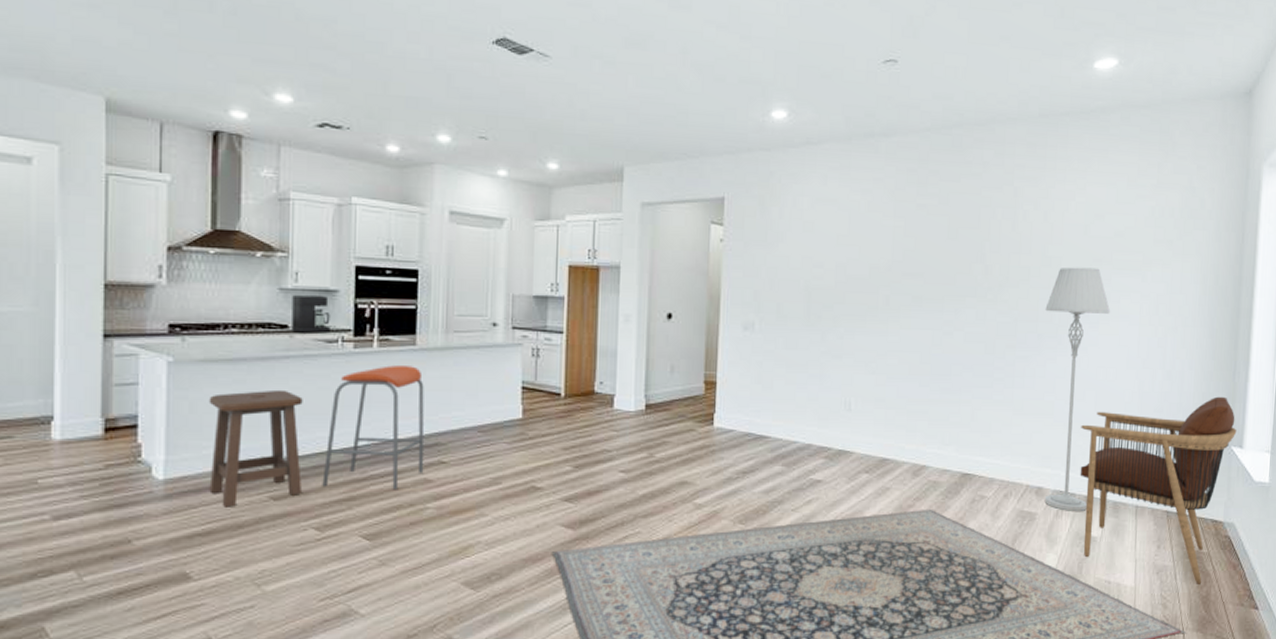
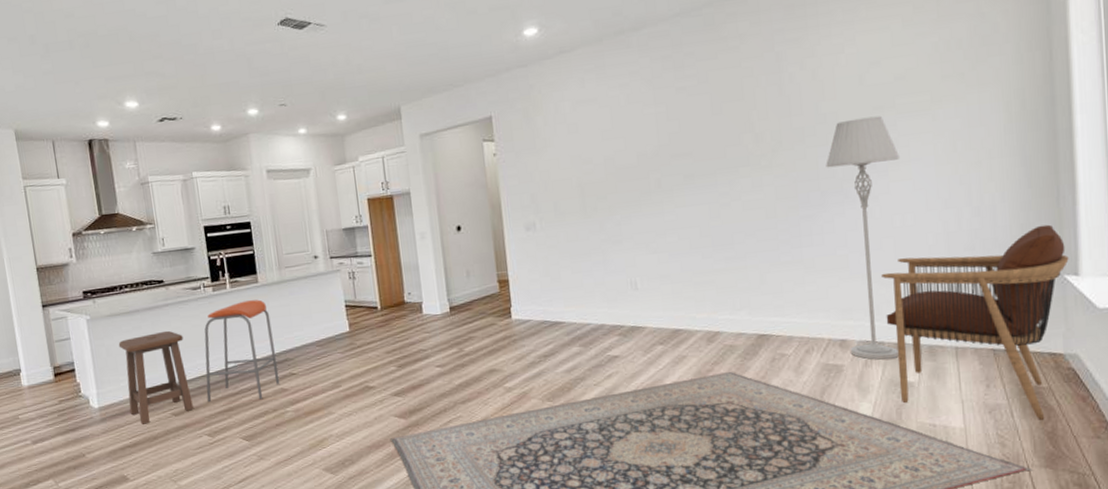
coffee maker: present [292,294,330,333] -> none [163,253,194,285]

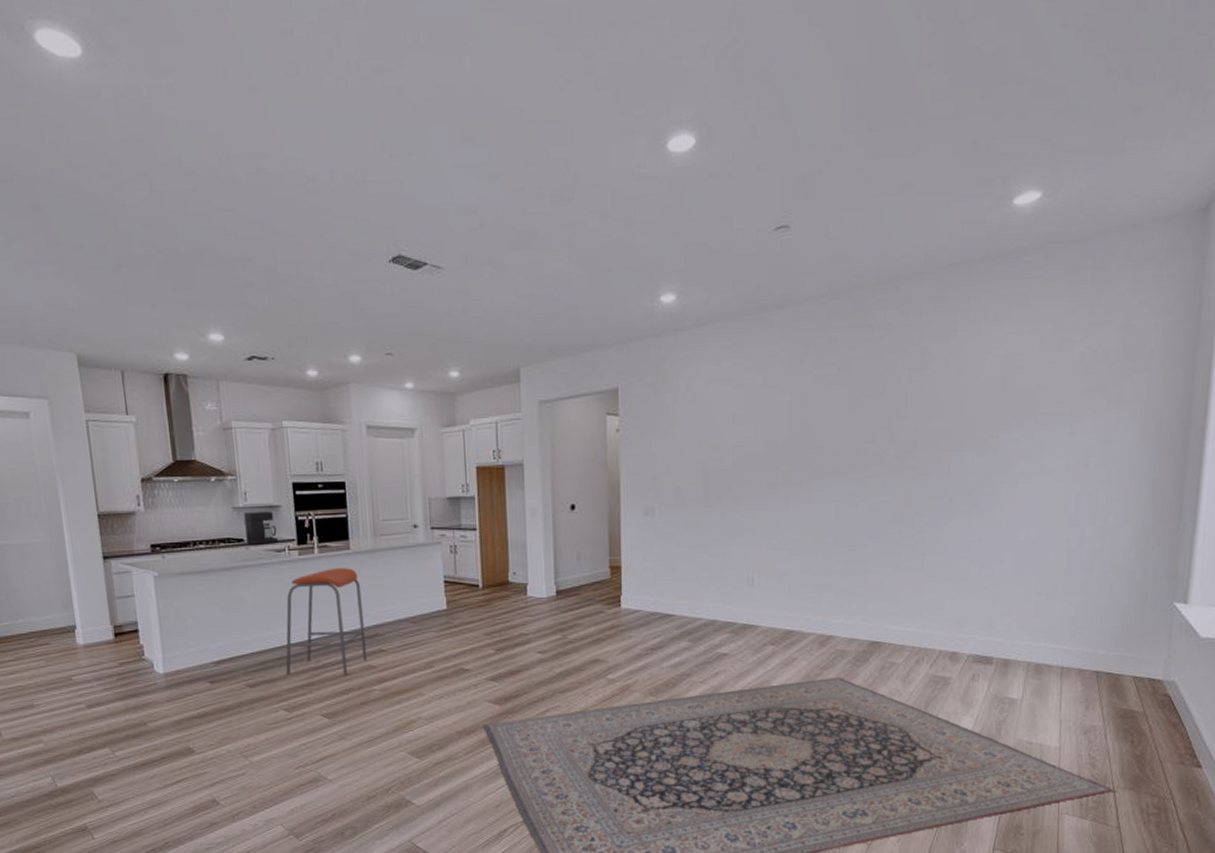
stool: present [118,330,194,425] -> none [189,594,271,694]
coffee maker: none [163,253,194,285] -> present [244,510,278,545]
floor lamp: present [826,116,901,360] -> none [958,424,1033,676]
armchair: present [881,224,1069,420] -> none [998,550,1181,744]

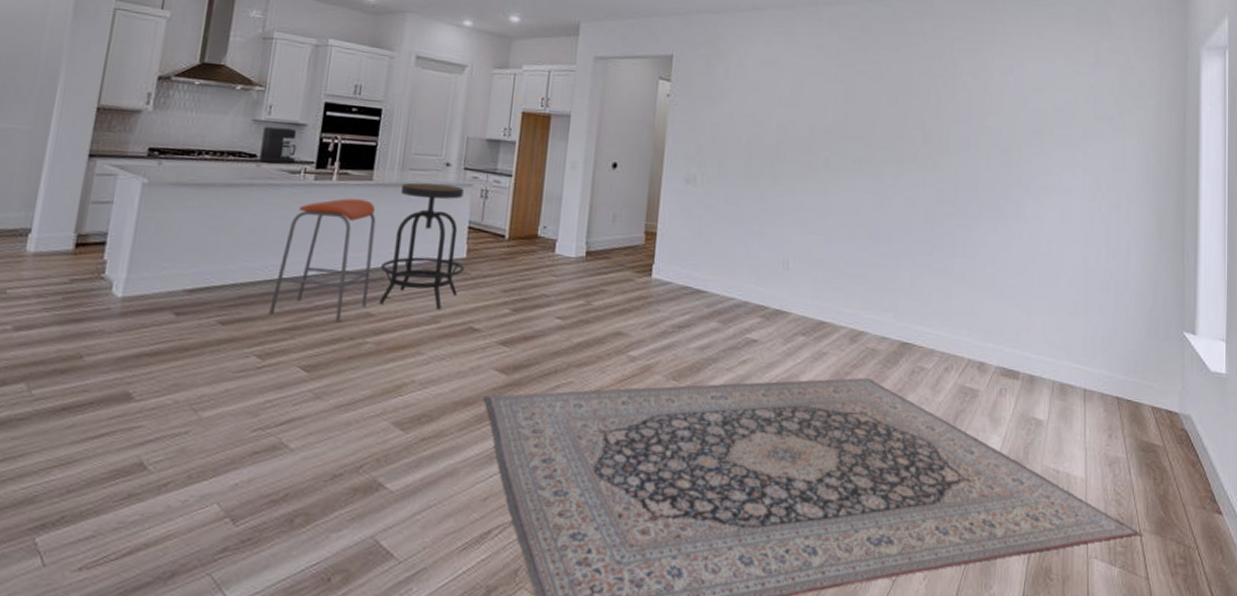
bar stool: none [372,545,448,657] -> present [379,182,466,310]

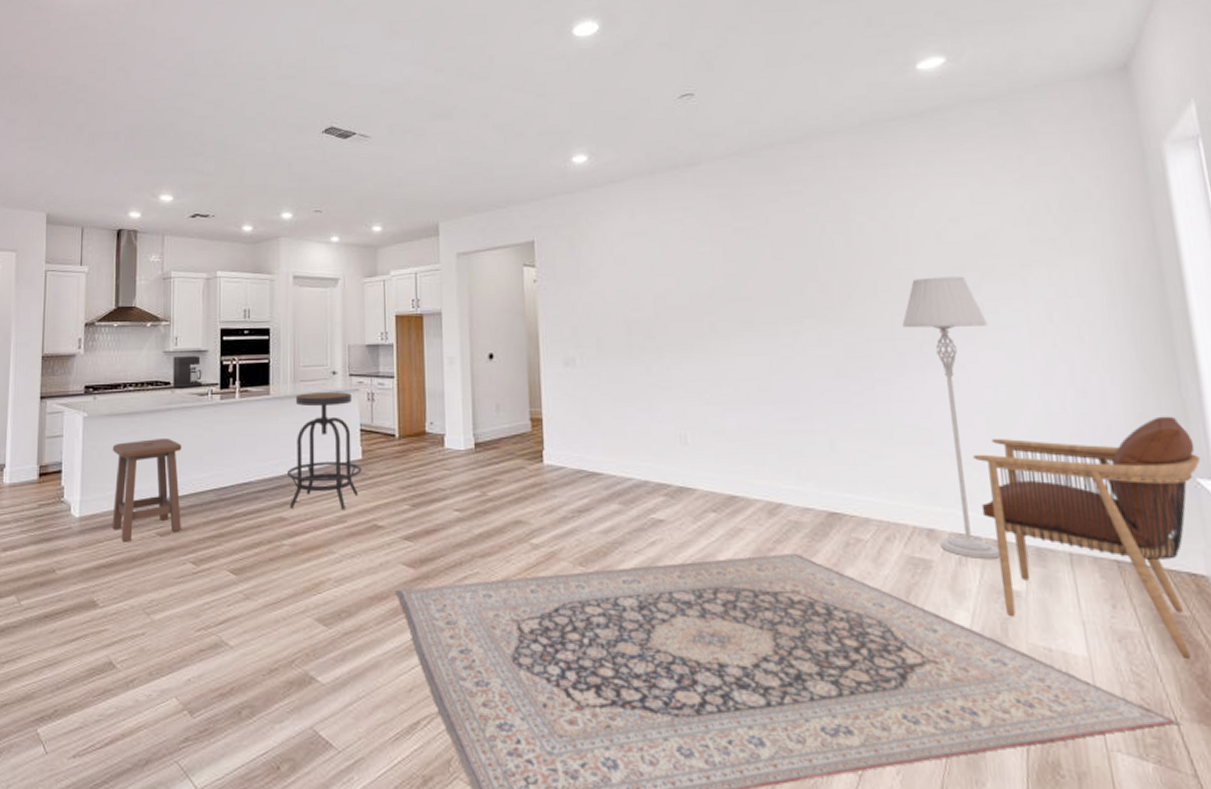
stool: none [162,215,262,329] -> present [112,438,182,542]
bar stool: present [269,198,376,322] -> none [197,413,280,528]
floor lamp: none [985,138,1052,392] -> present [902,276,1000,560]
armchair: none [1024,278,1188,481] -> present [973,416,1201,658]

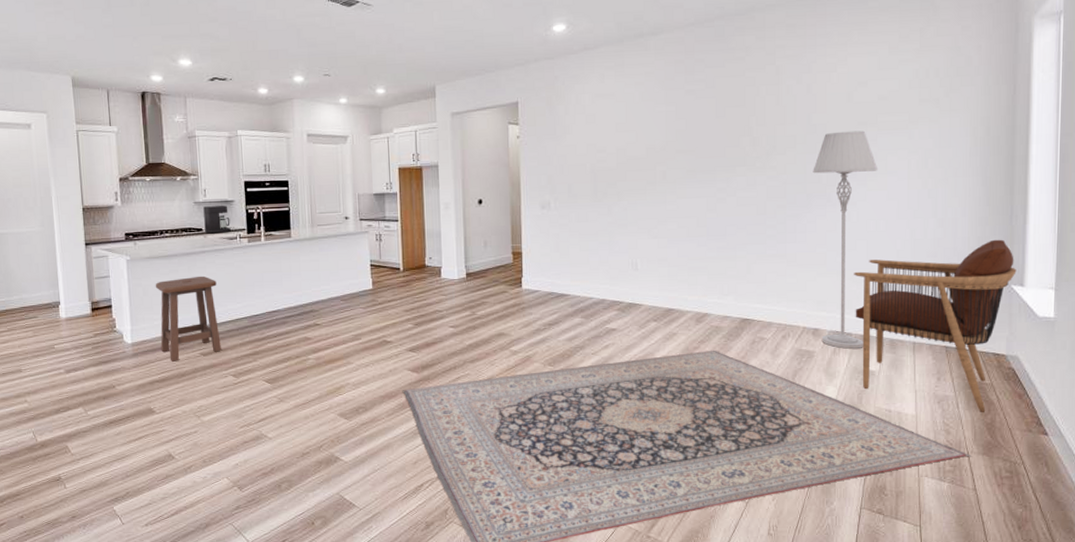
bar stool: present [286,392,363,510] -> none [309,234,374,330]

